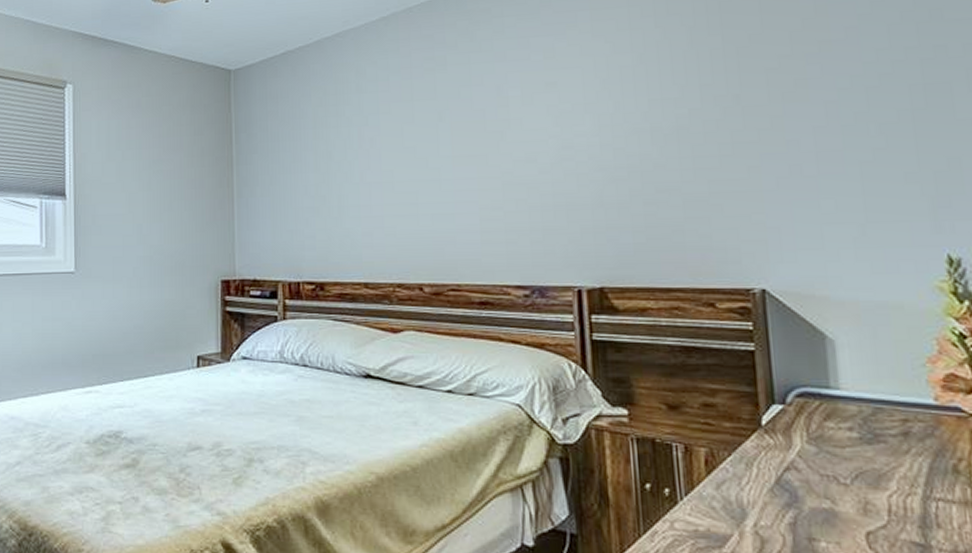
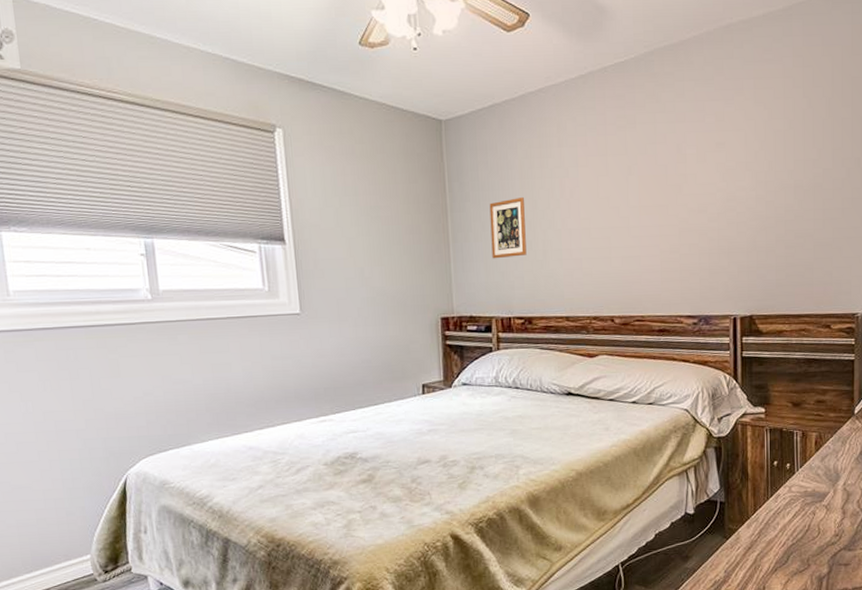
picture frame: none [279,148,319,216] -> present [489,197,527,259]

